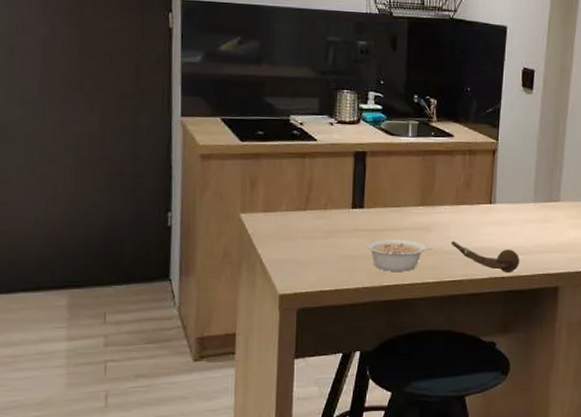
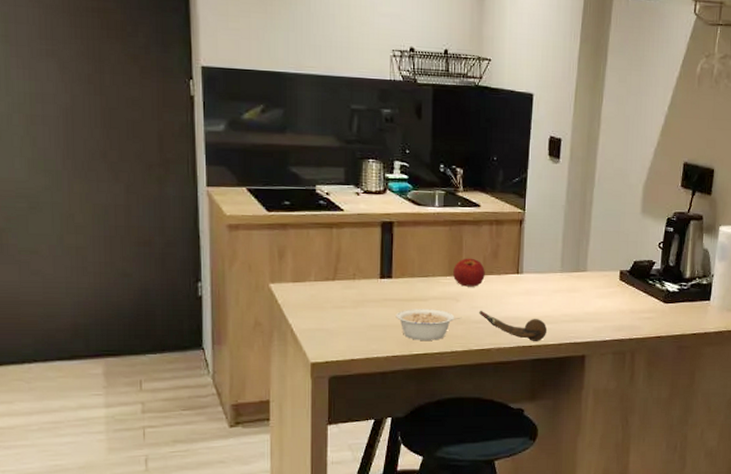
apple: none [425,188,458,217] -> present [453,258,485,287]

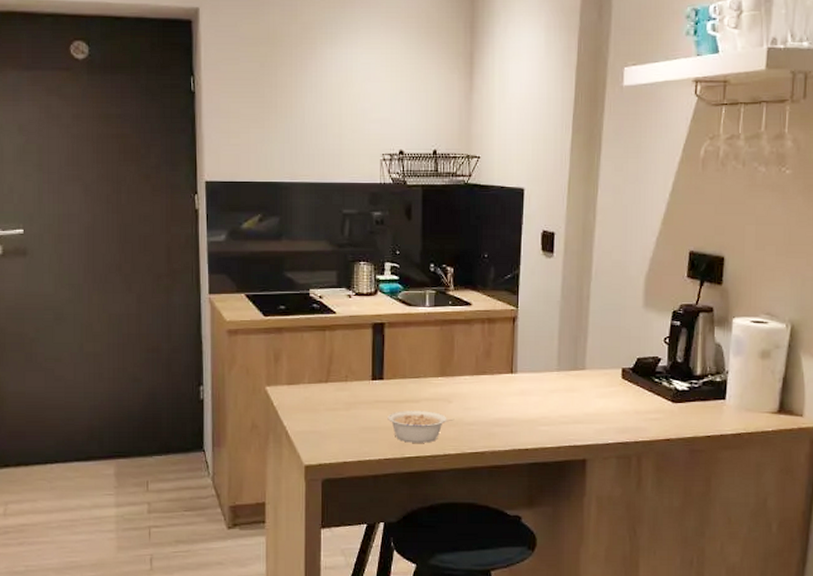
apple: present [453,258,485,287] -> none [445,358,478,388]
spoon: present [479,310,548,341] -> none [472,411,545,444]

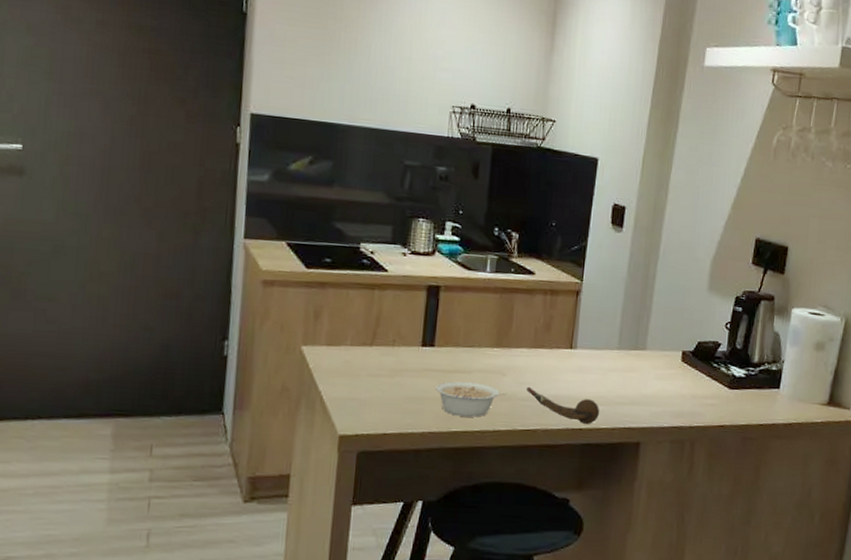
spoon: none [472,411,545,444] -> present [526,386,600,424]

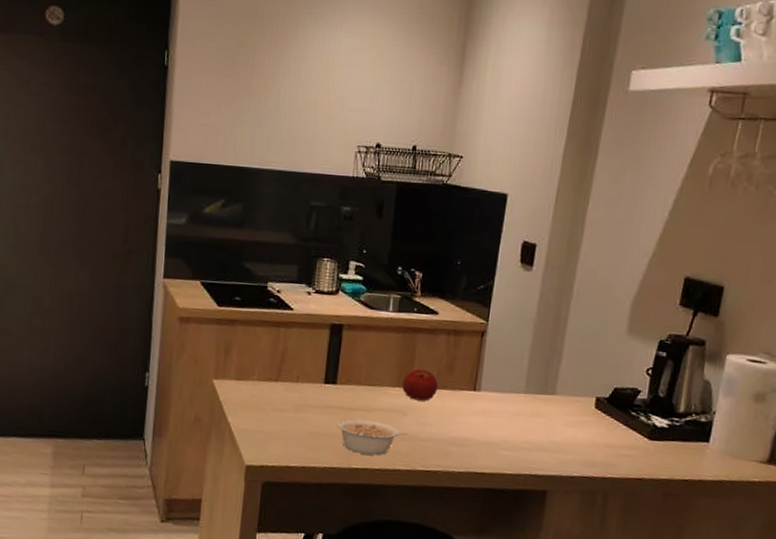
apple: none [501,329,536,361] -> present [402,369,438,401]
spoon: present [526,386,600,424] -> none [427,427,504,469]

